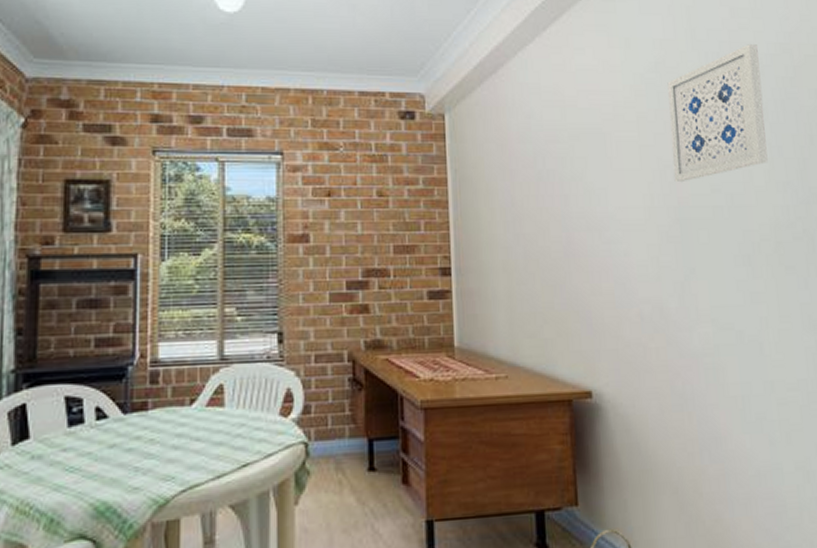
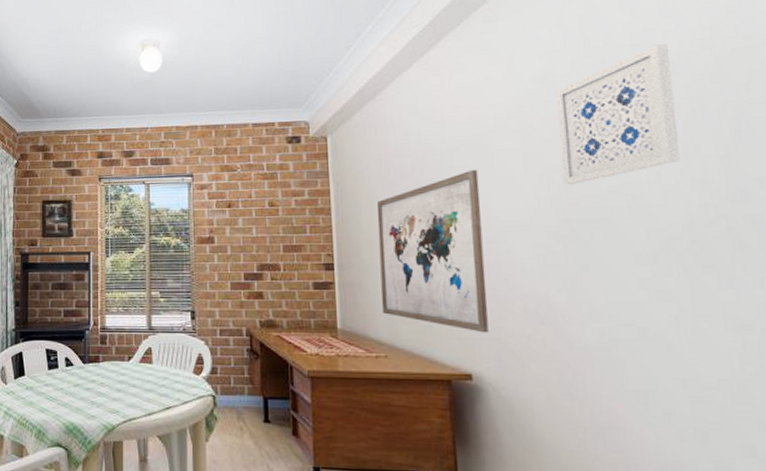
wall art: none [498,161,608,344] -> present [377,169,489,333]

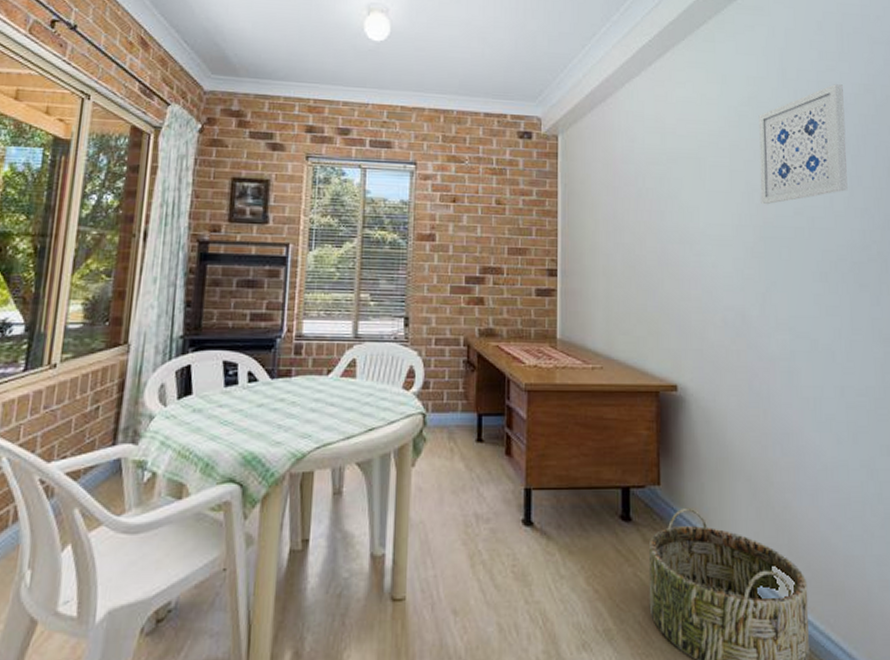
wall art: present [377,169,489,333] -> none [600,182,694,344]

